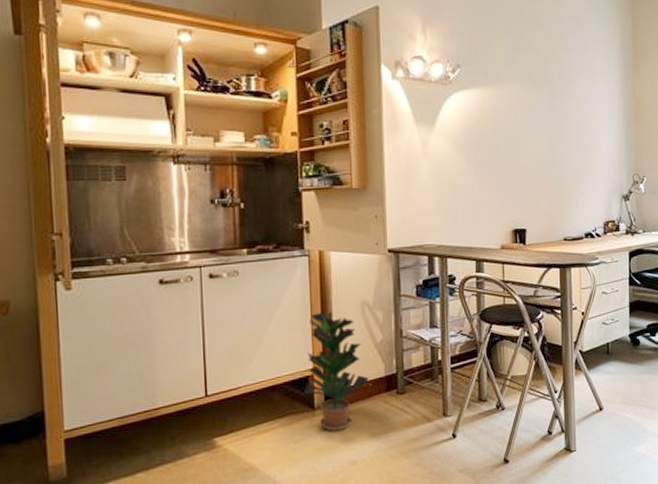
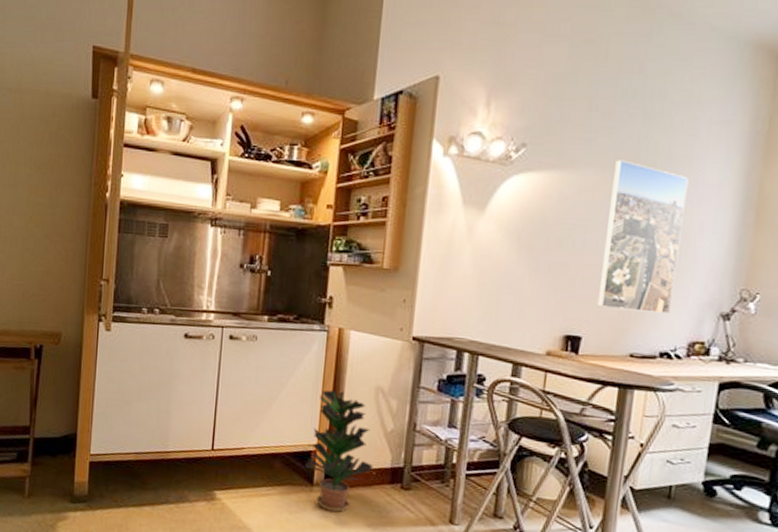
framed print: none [531,75,588,203] -> present [596,160,689,314]

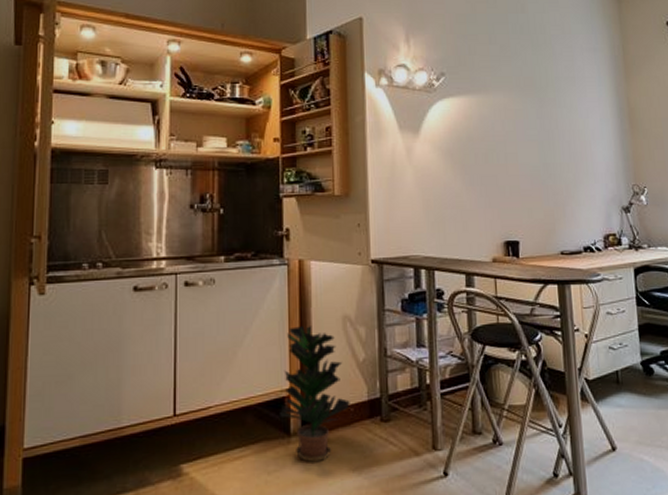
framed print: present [596,160,689,314] -> none [518,83,585,213]

